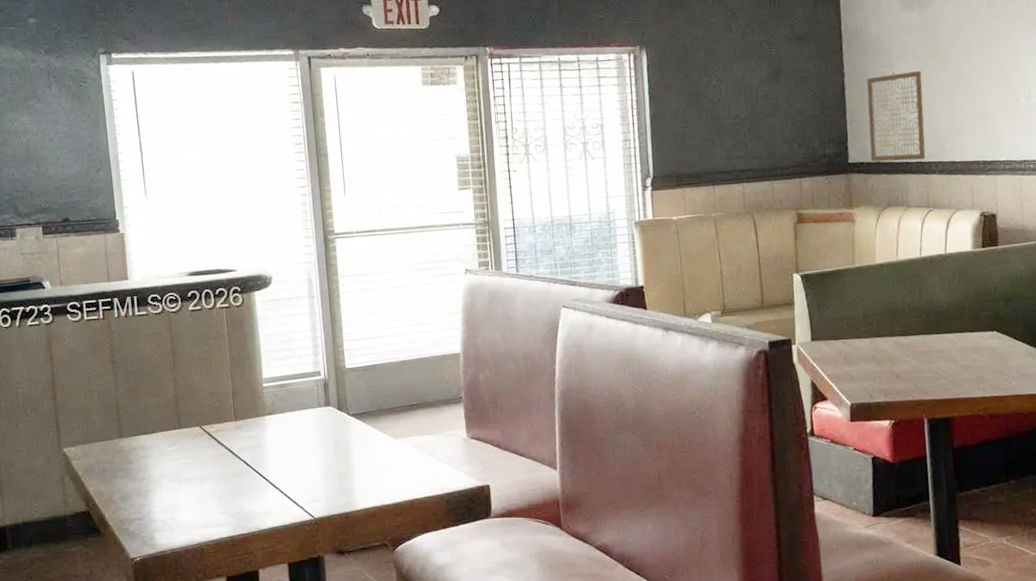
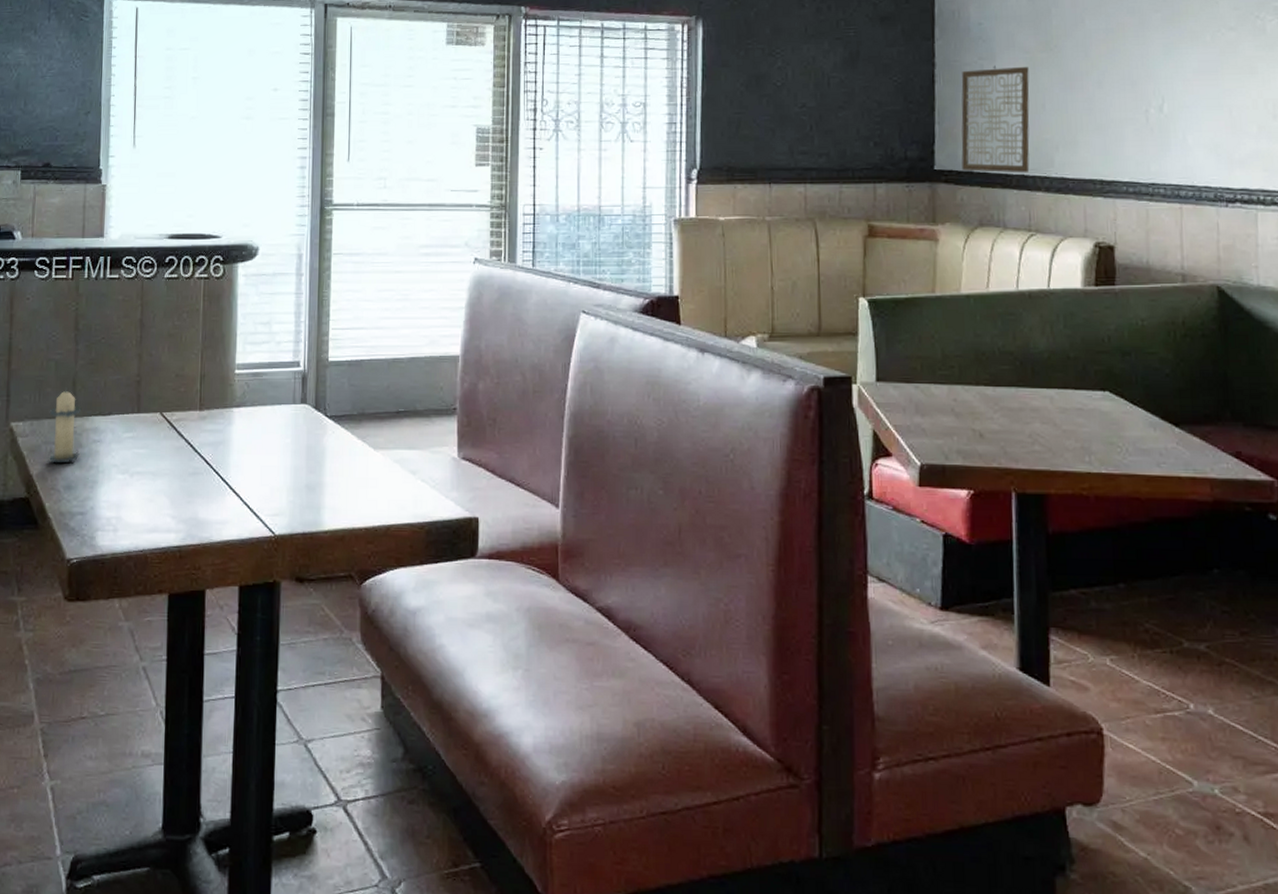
candle: none [97,412,131,479] -> present [49,386,82,462]

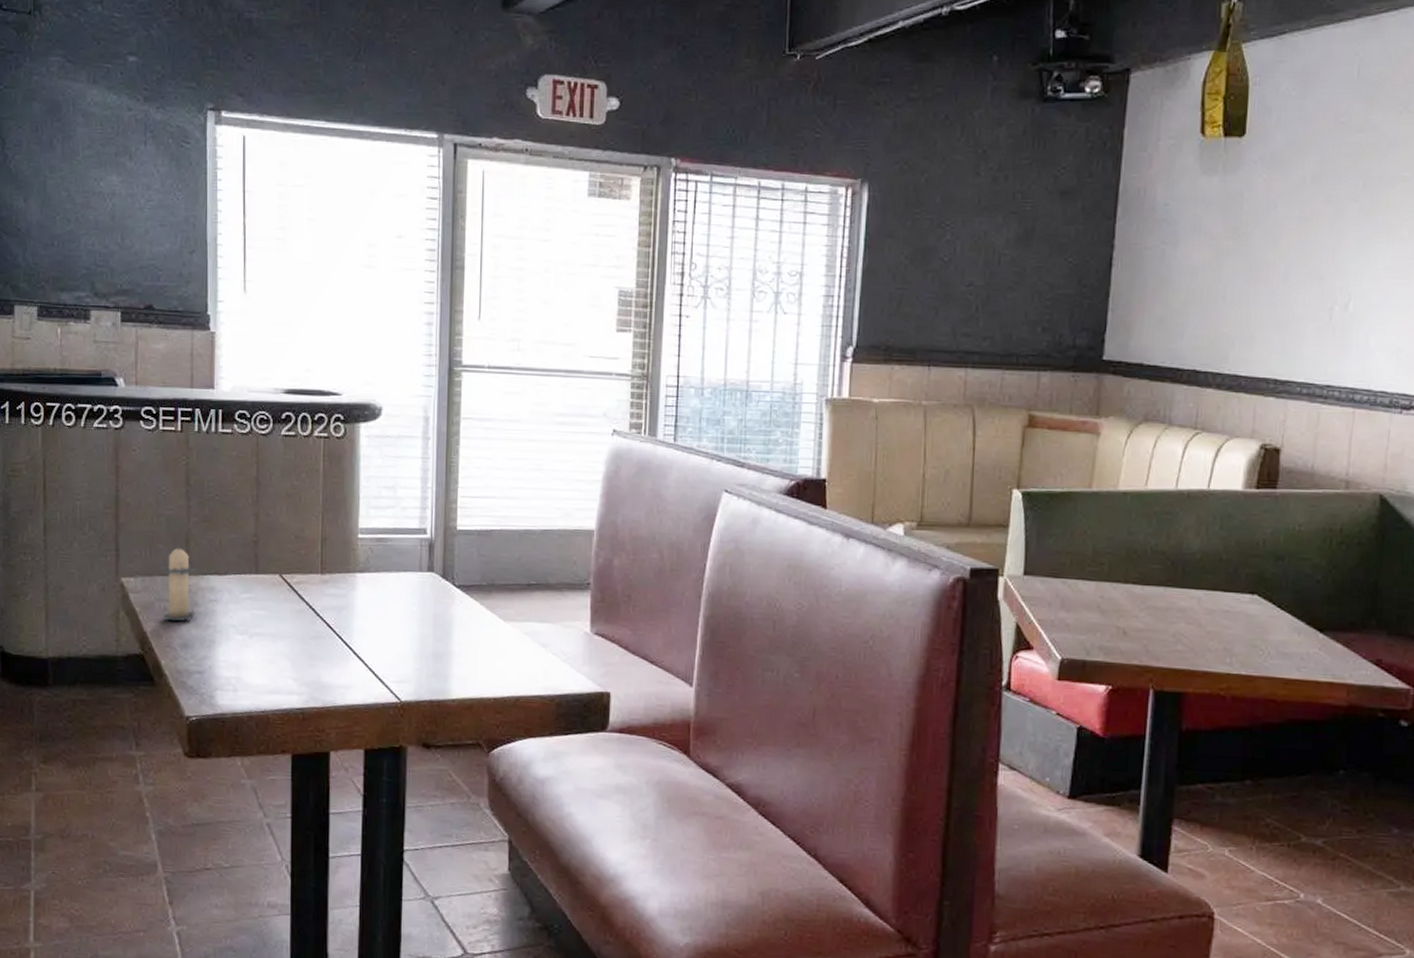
wall art: present [961,65,1030,173] -> none [1132,251,1213,368]

